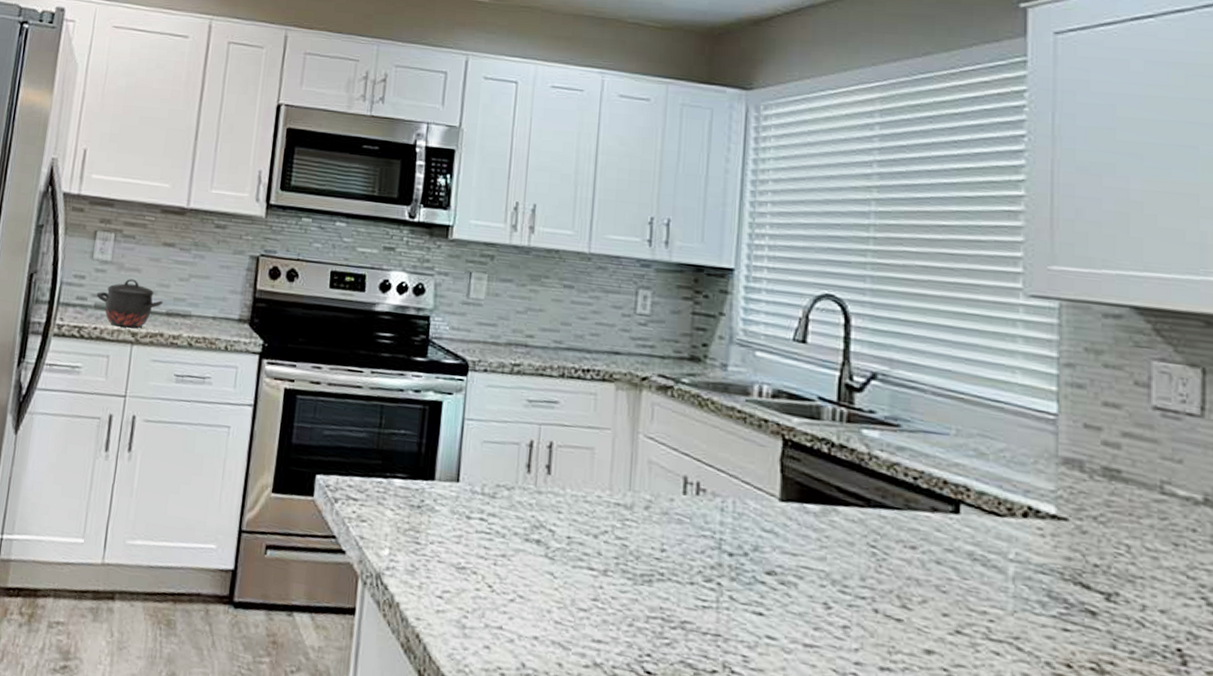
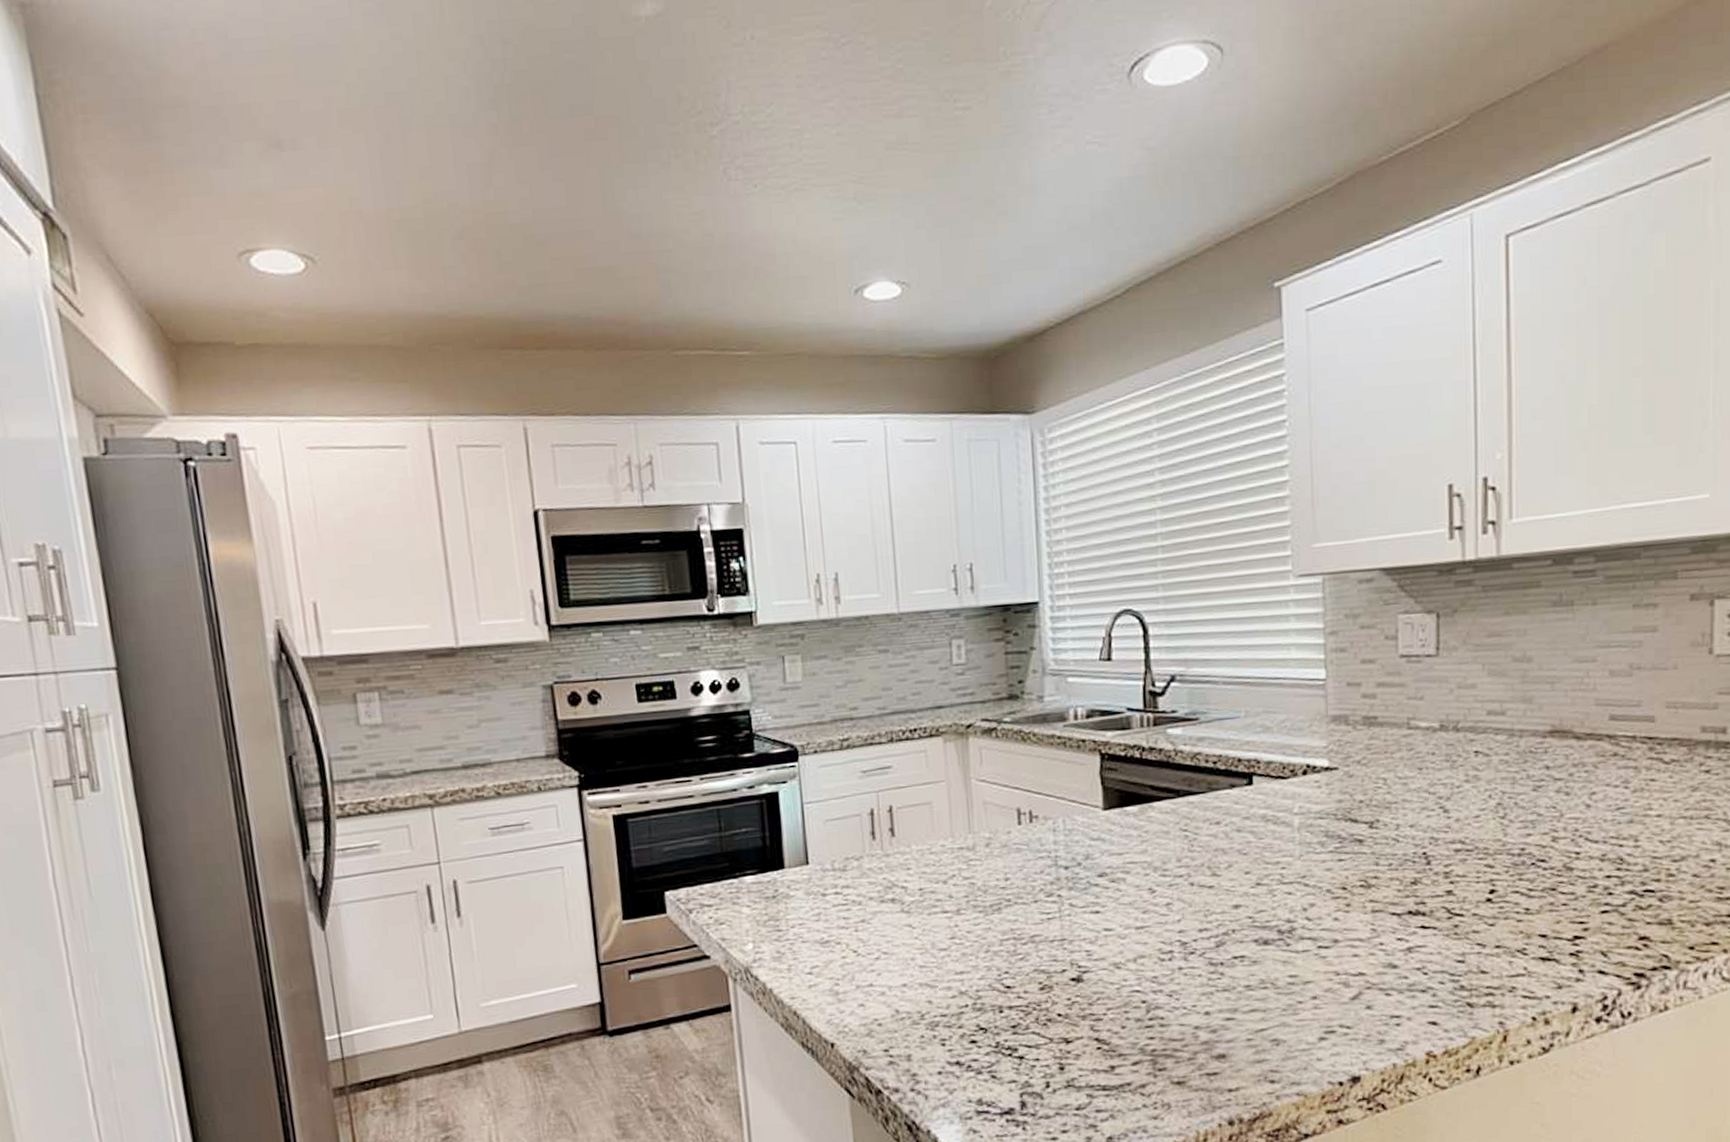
cooking pot: present [96,279,164,328] -> none [375,738,456,792]

